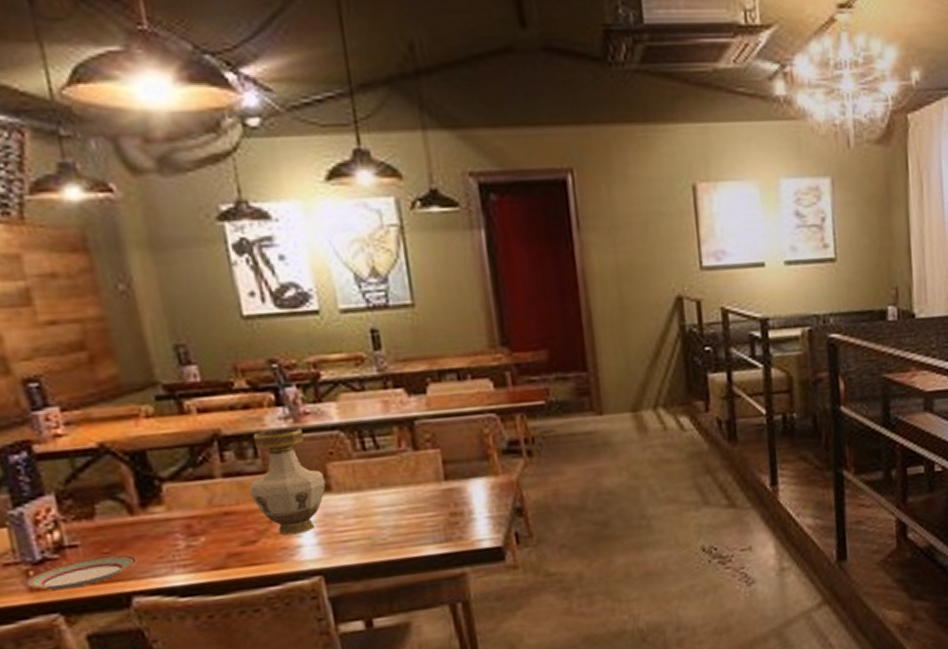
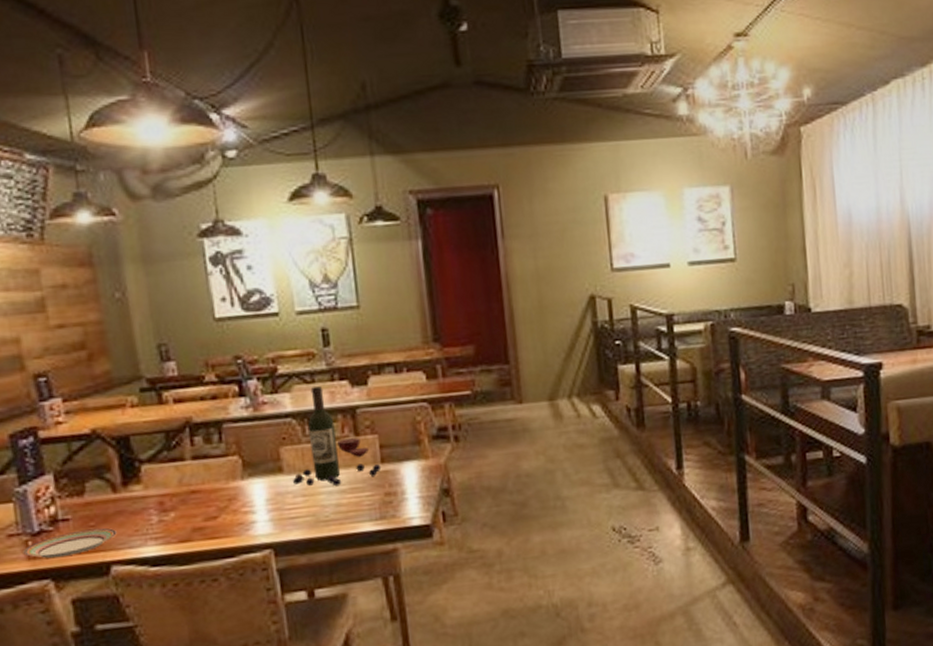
vase: present [249,427,326,536] -> none [213,415,279,512]
wine bottle: none [343,395,445,507] -> present [293,386,382,487]

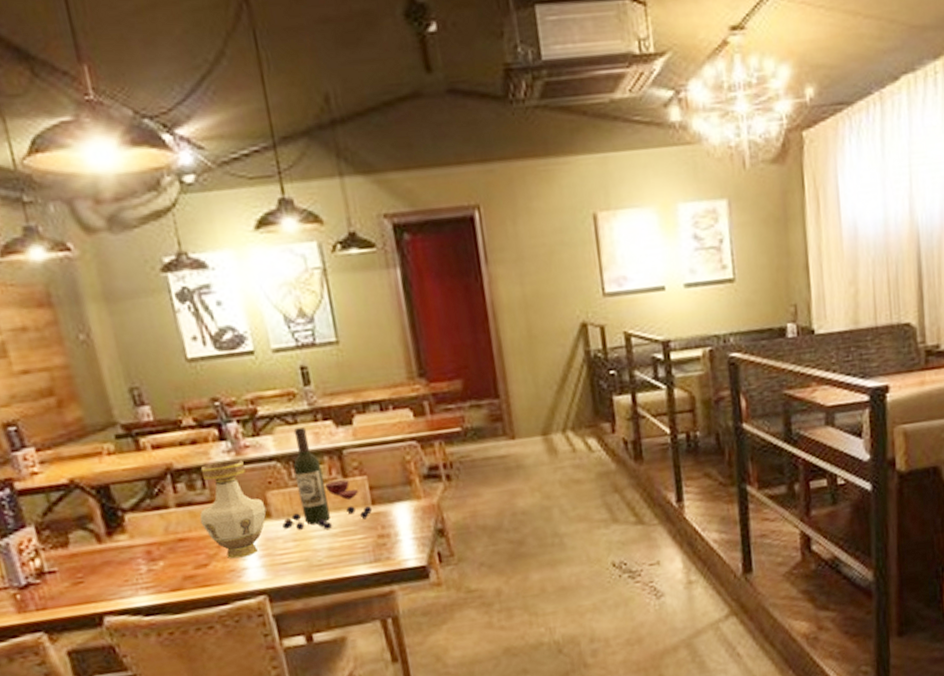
plate: present [23,528,117,559] -> none [12,579,106,611]
vase: none [213,415,279,512] -> present [199,459,266,559]

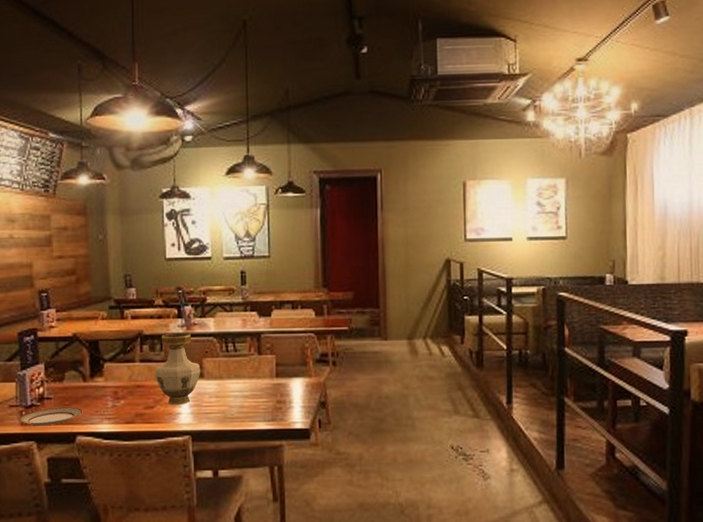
plate: none [12,579,106,611] -> present [18,407,83,426]
wine bottle: present [282,427,373,531] -> none [210,315,276,392]

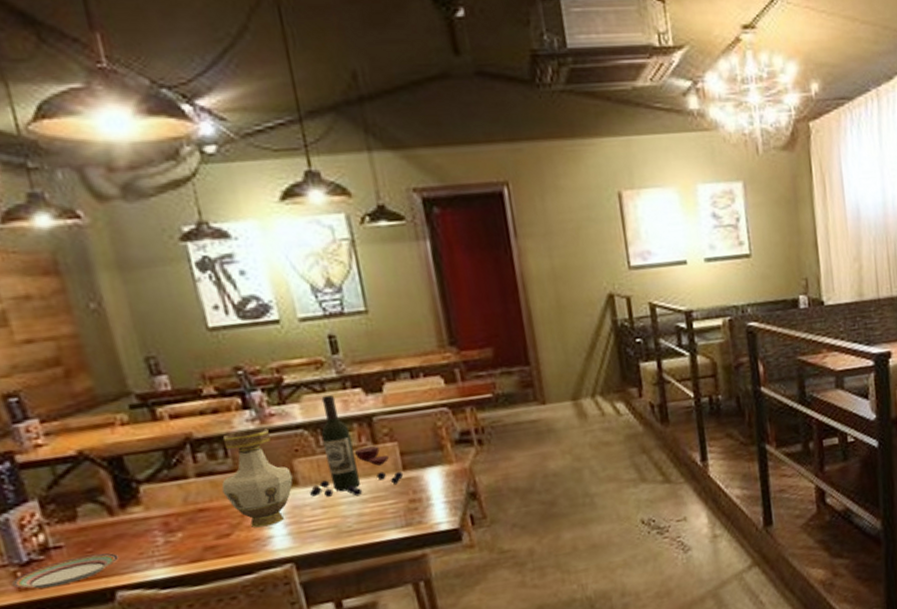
wine bottle: none [210,315,276,392] -> present [310,395,404,497]

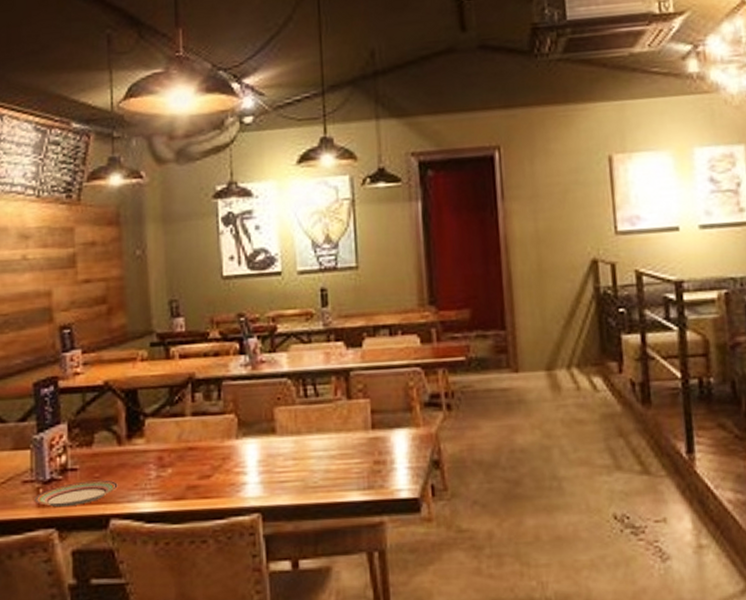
vase: present [221,427,293,528] -> none [211,373,272,473]
wine bottle: present [310,395,404,497] -> none [285,347,372,452]

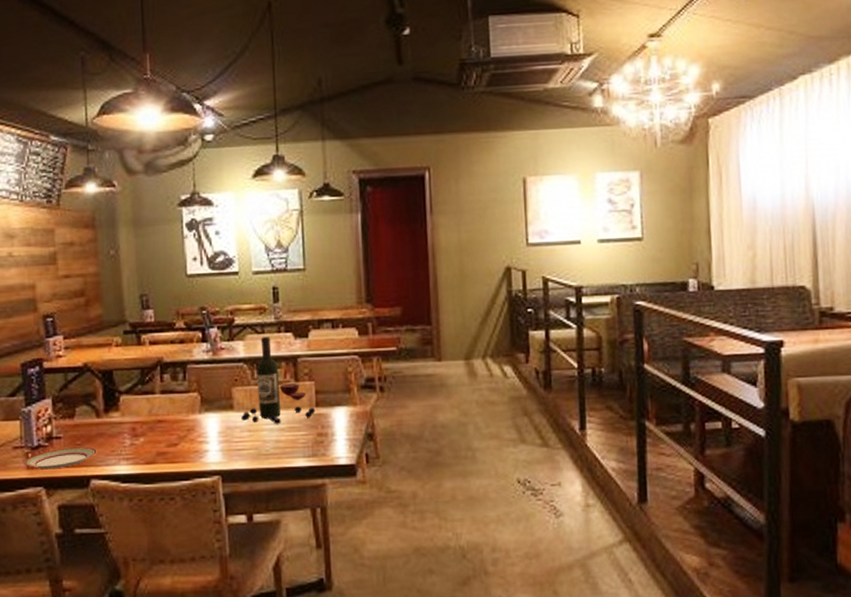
wine bottle: none [285,347,372,452] -> present [241,337,316,425]

